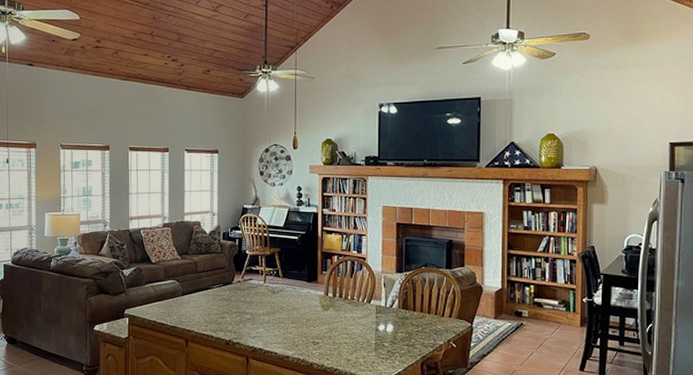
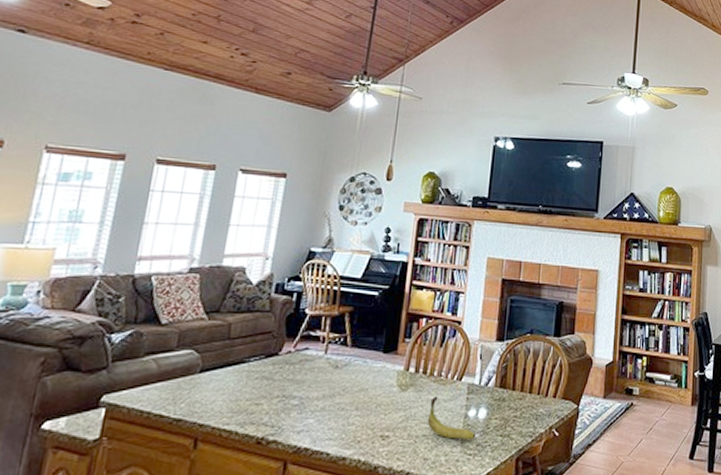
banana: none [346,314,387,348] -> present [427,396,477,440]

